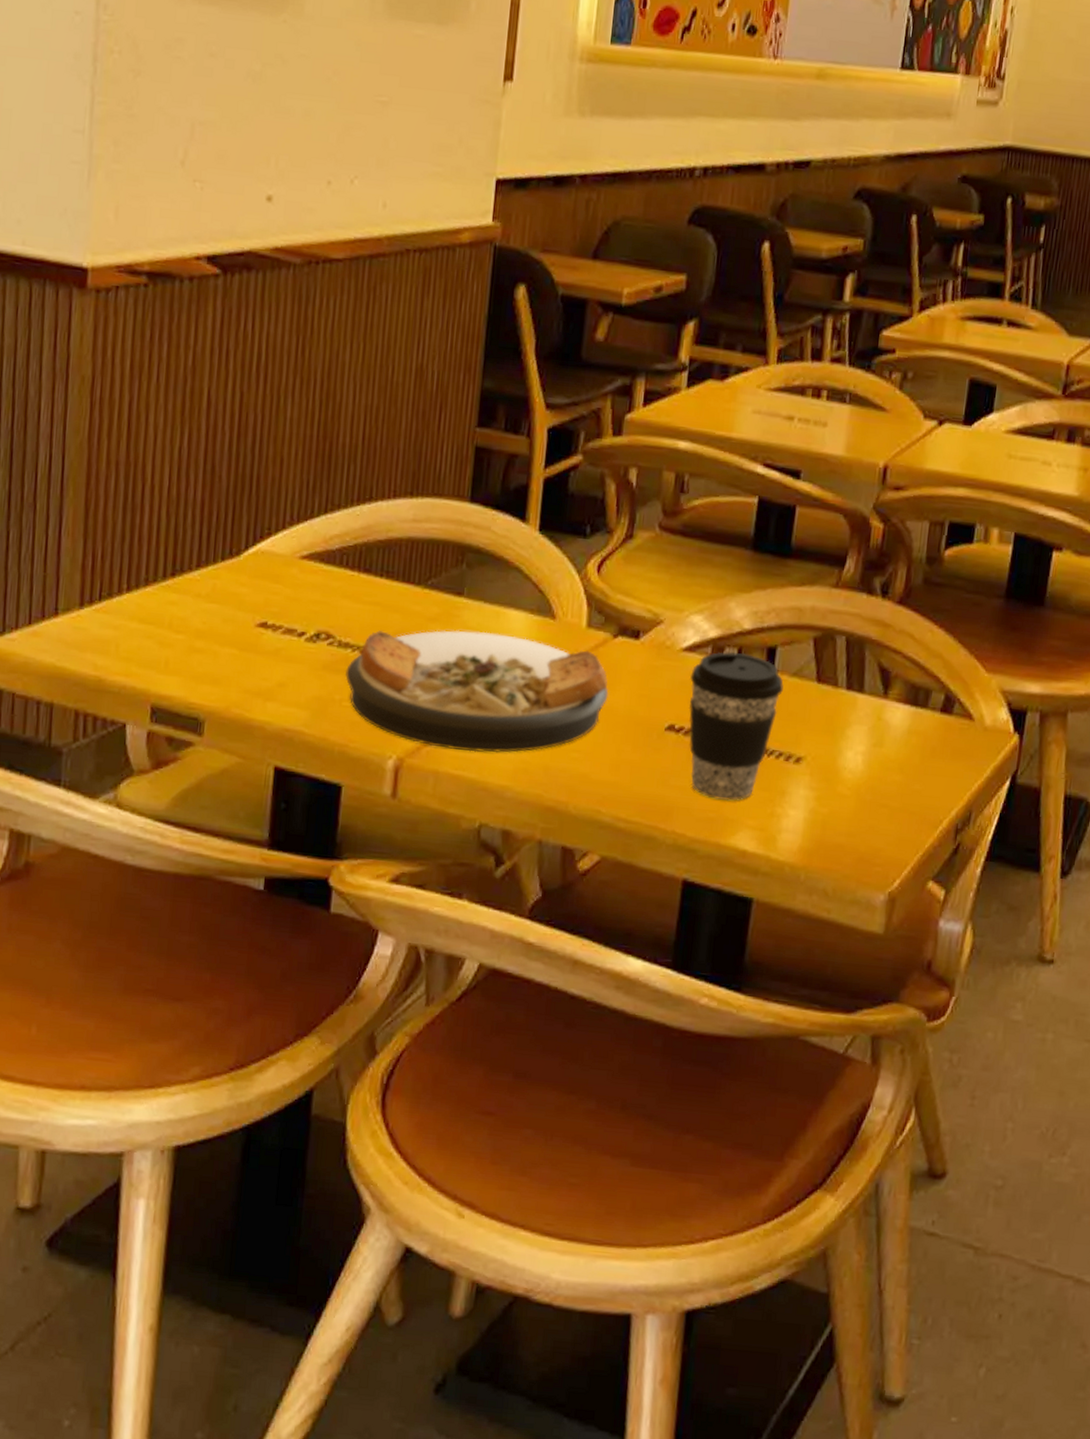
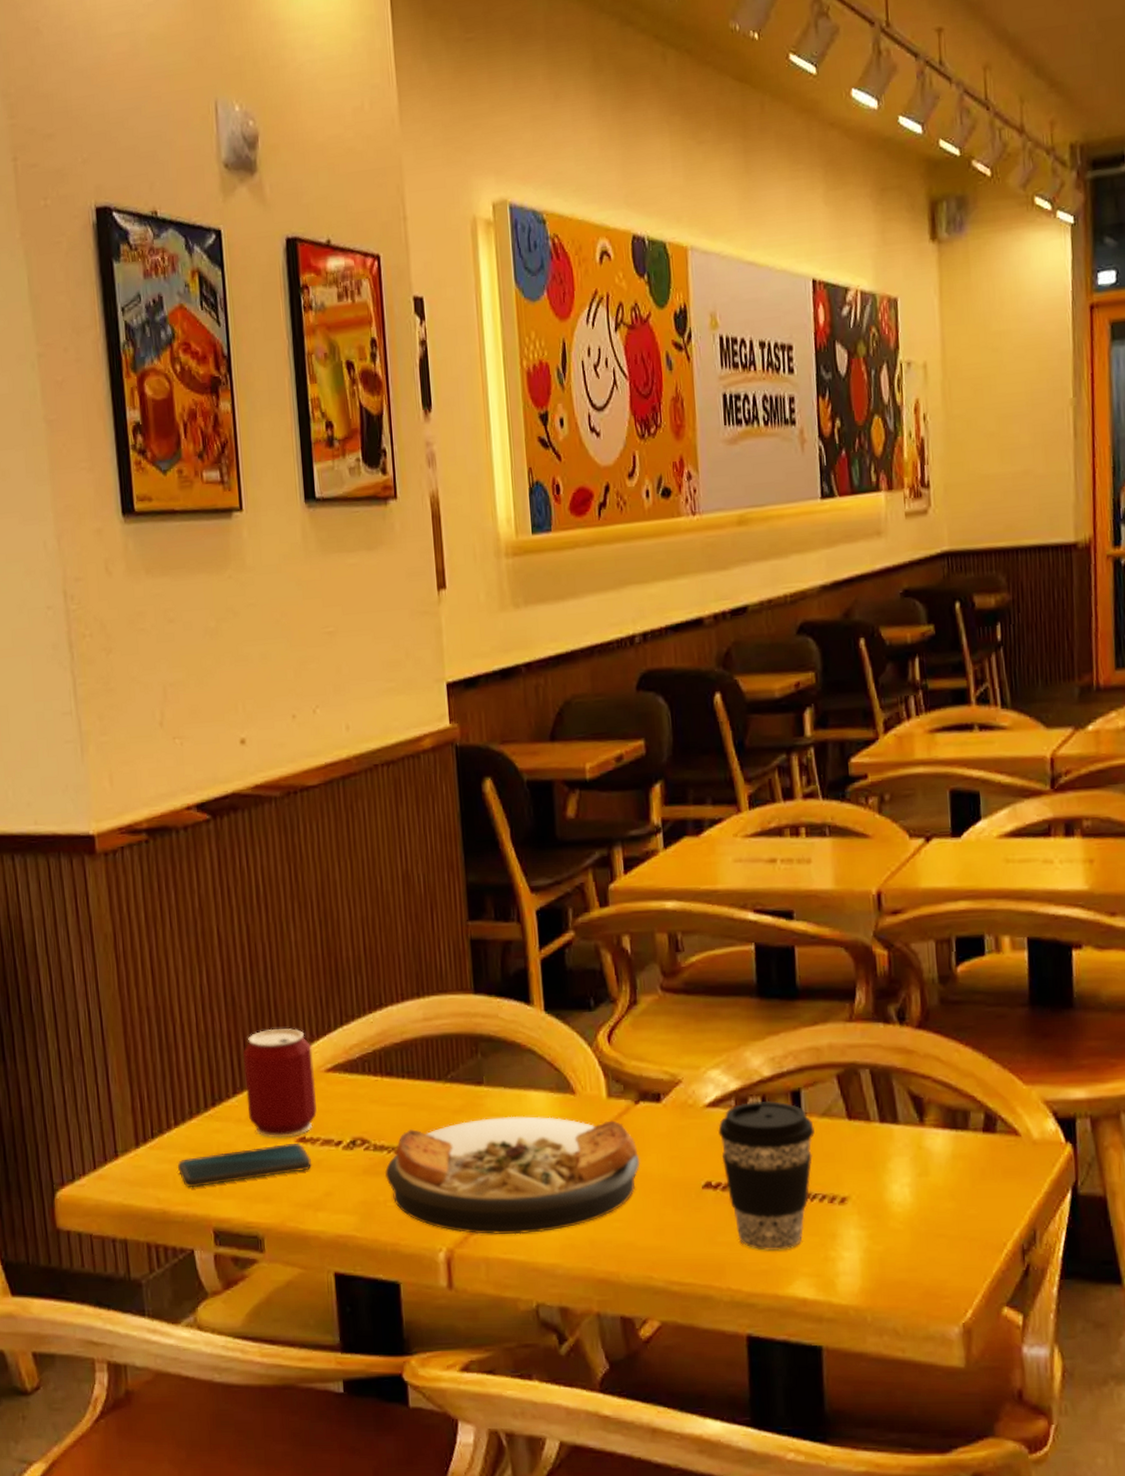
smartphone: none [122,626,270,659] -> present [177,1142,312,1188]
can: none [209,504,290,622] -> present [243,1028,317,1139]

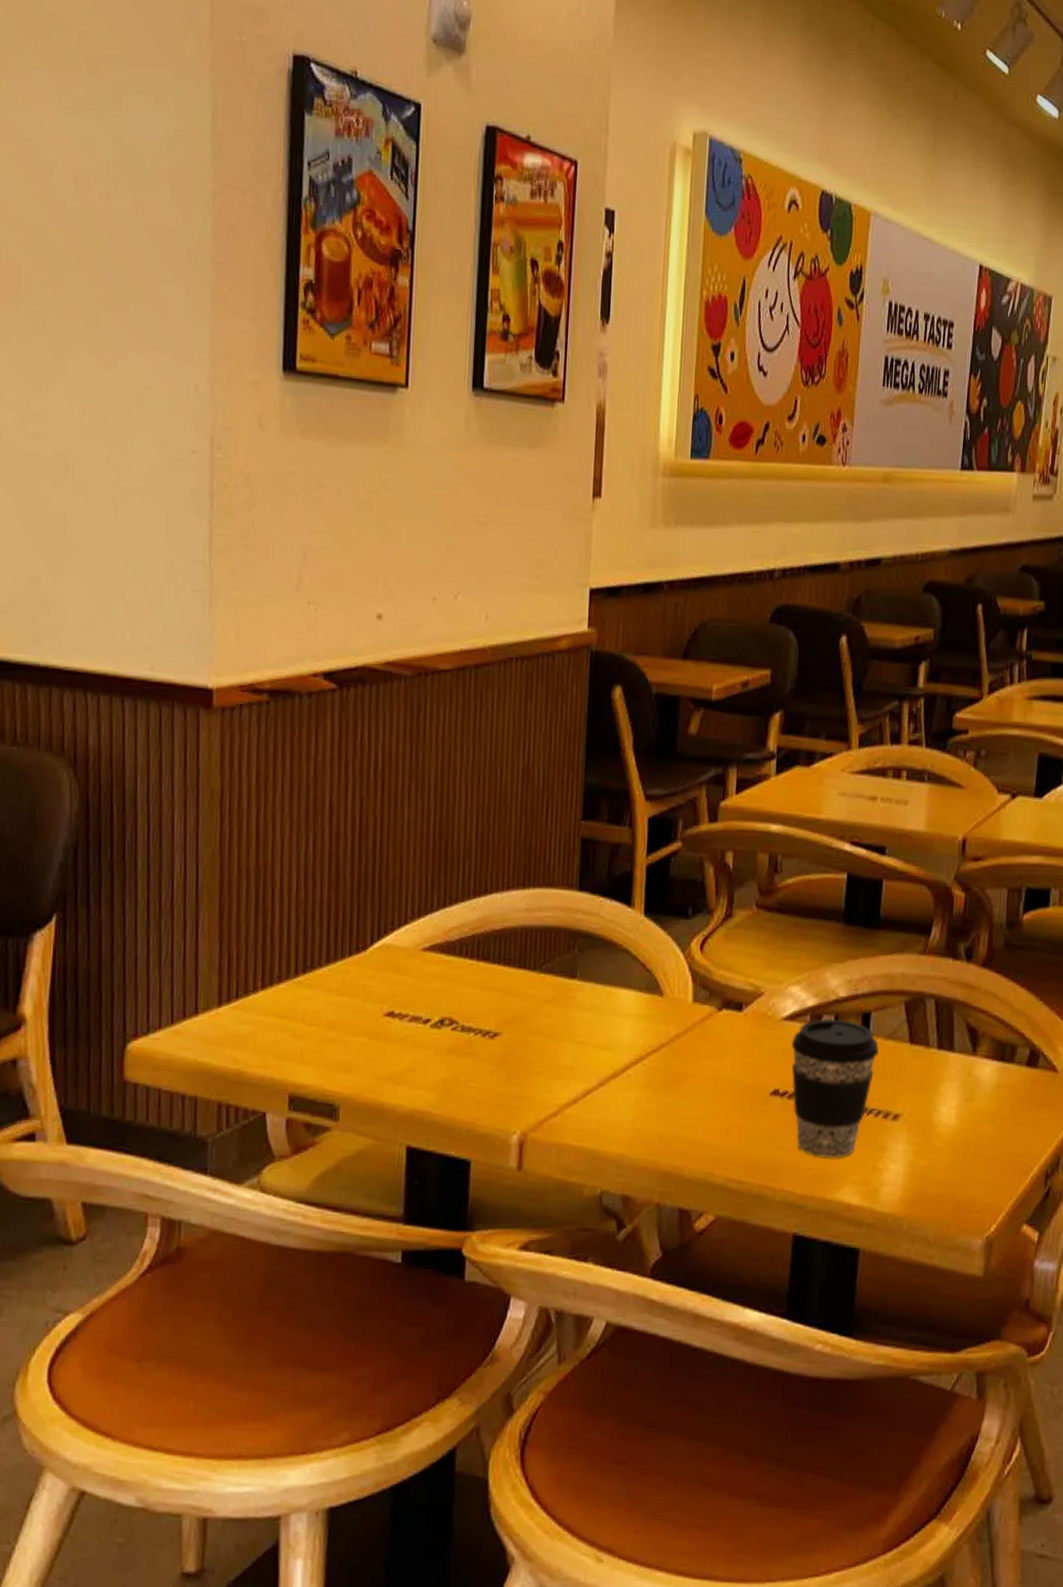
smartphone: present [177,1142,312,1188] -> none [259,1017,398,1052]
can: present [243,1028,317,1139] -> none [338,902,412,1012]
plate: present [385,1116,640,1235] -> none [469,1010,716,1124]

